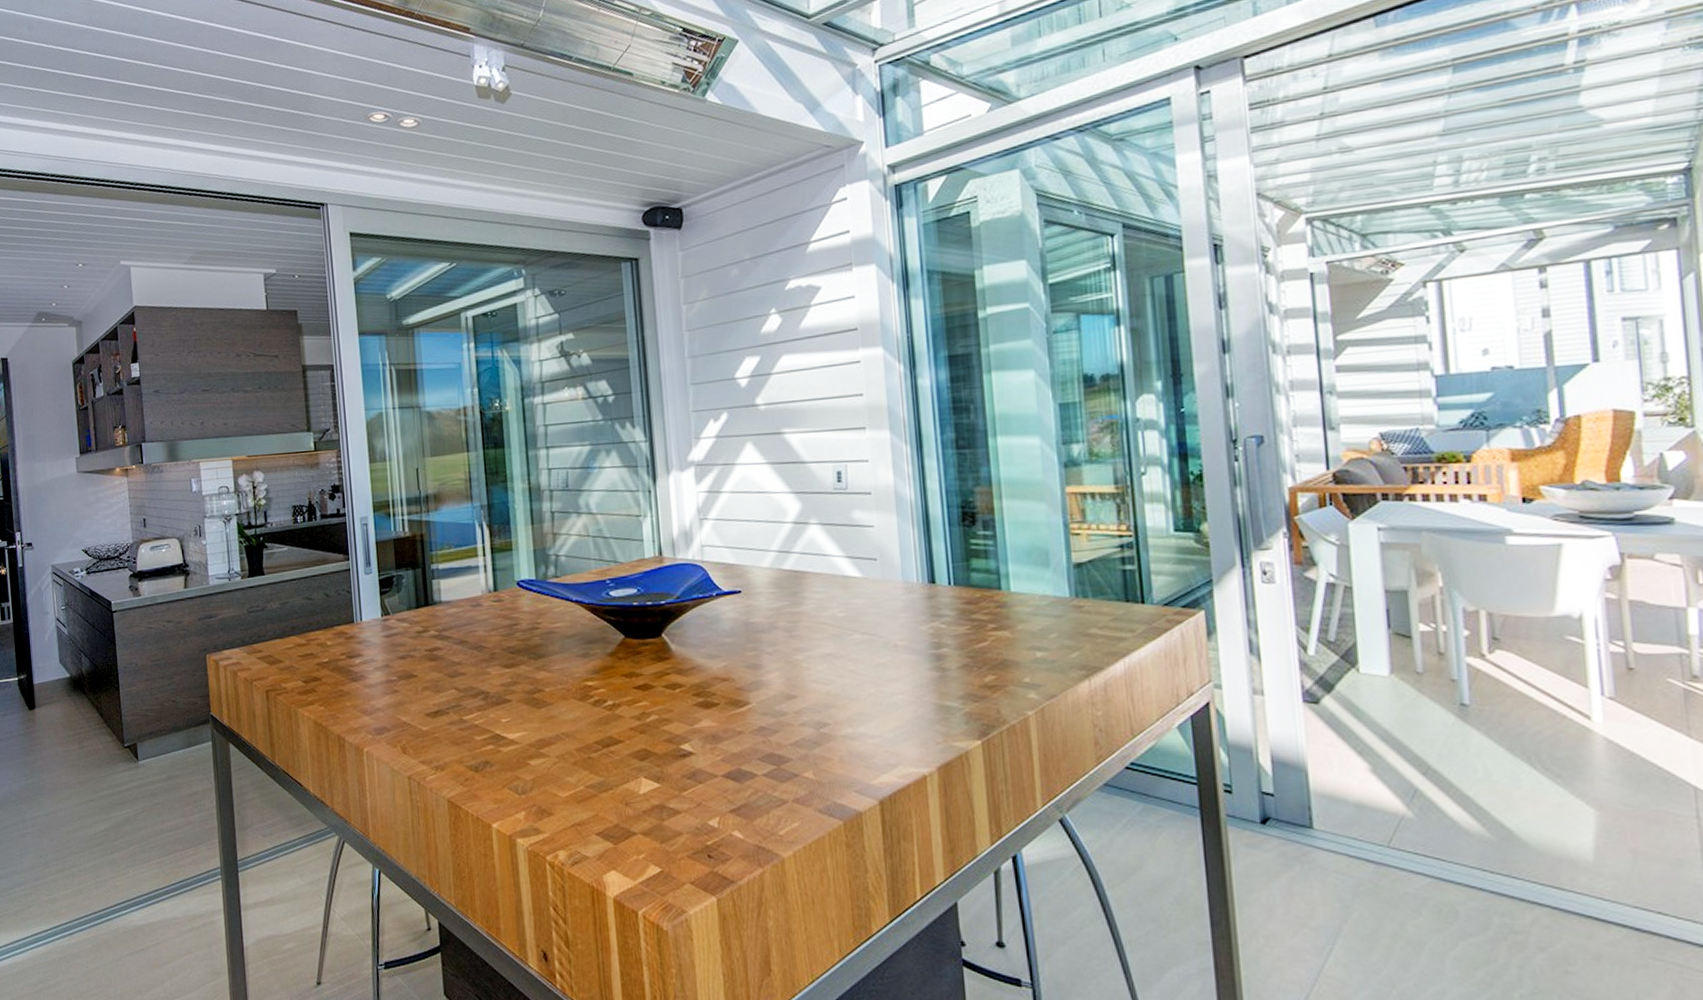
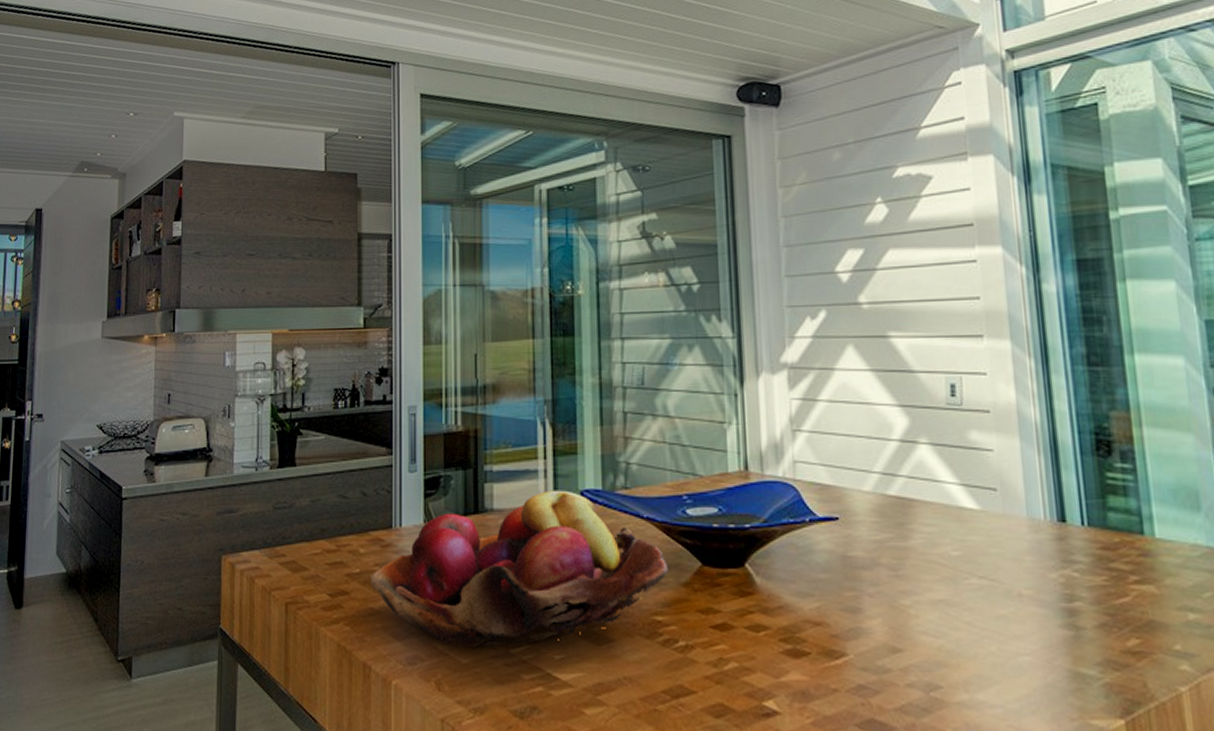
fruit basket: none [338,581,596,717] -> present [370,490,668,647]

